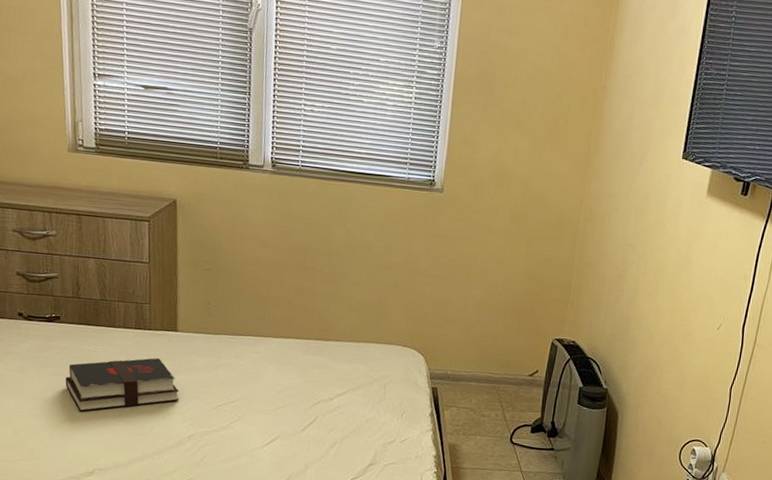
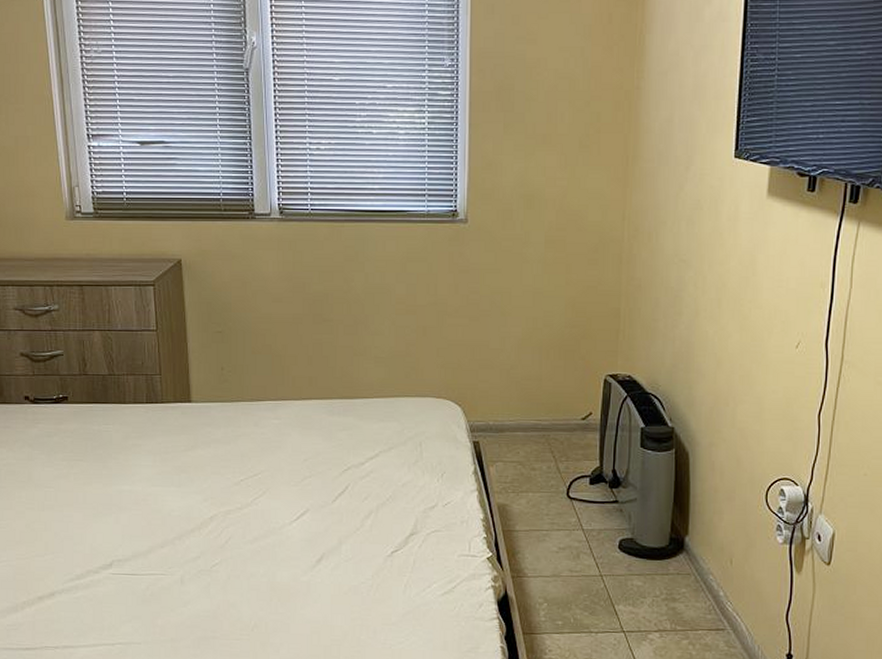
hardback book: present [65,357,180,412] -> none [77,432,198,498]

